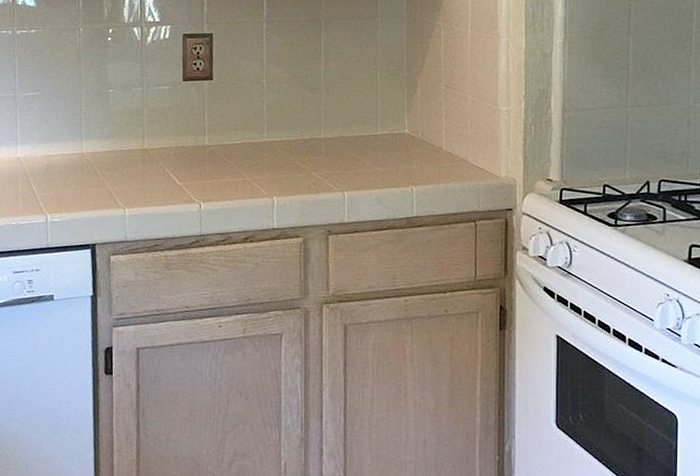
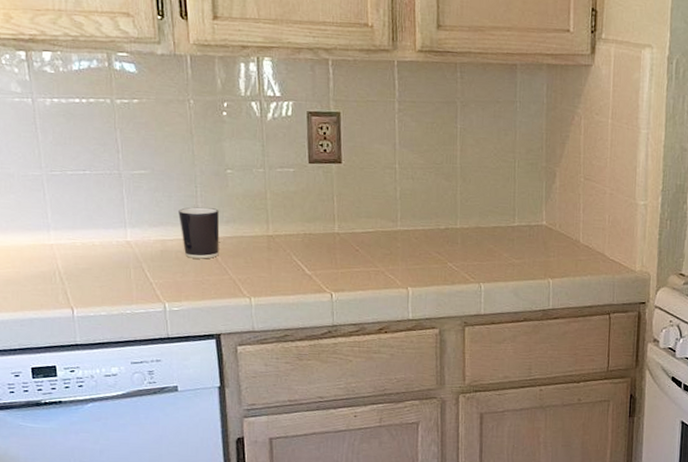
mug: none [63,124,101,173] -> present [177,207,220,259]

